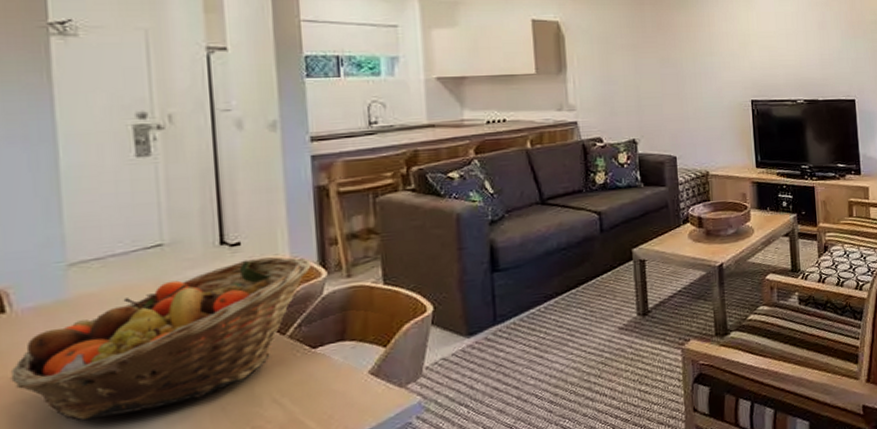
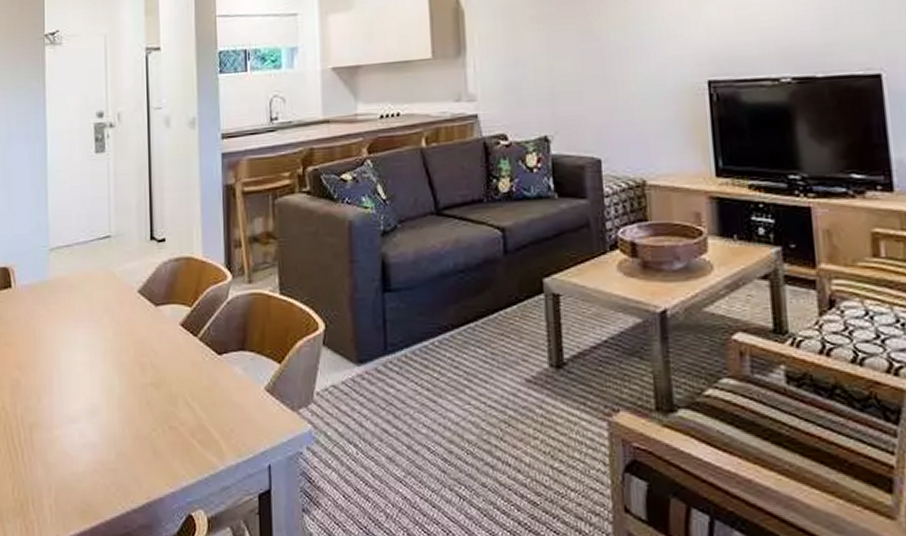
fruit basket: present [10,257,312,421] -> none [13,256,219,394]

